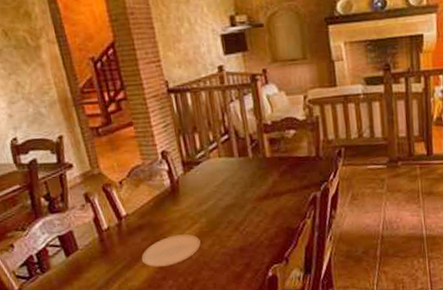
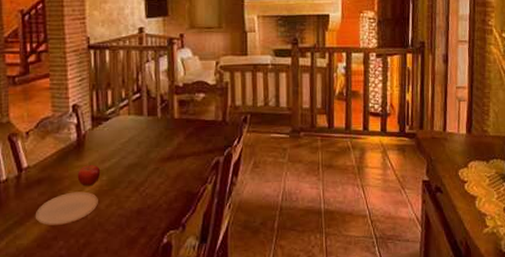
fruit: none [176,208,199,229] -> present [77,164,101,186]

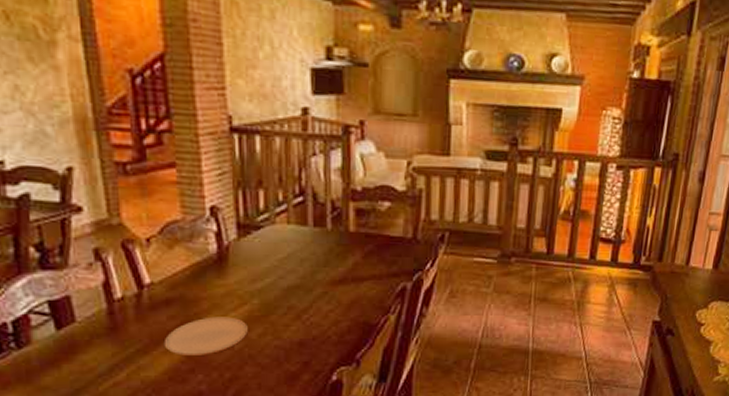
fruit: present [77,164,101,186] -> none [219,283,251,310]

